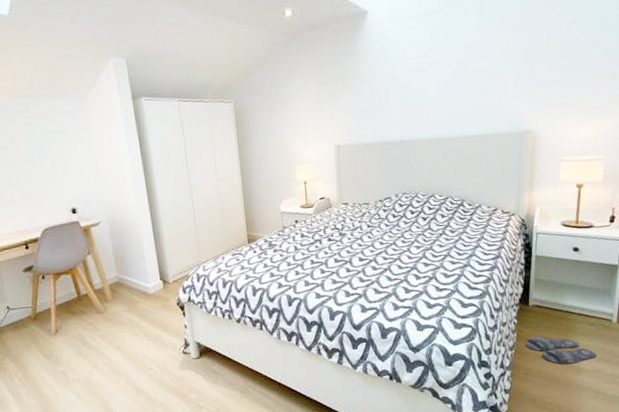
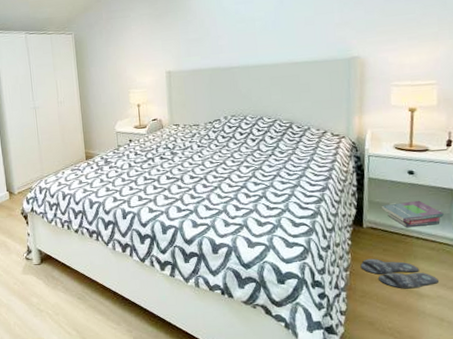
books: none [547,277,604,305] -> present [382,200,444,228]

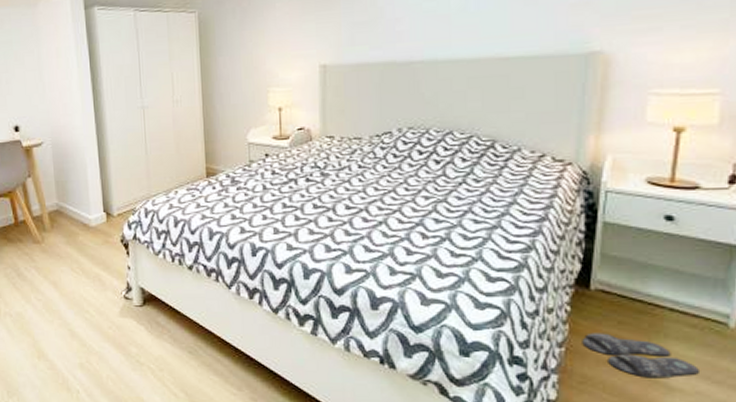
books: present [382,200,444,228] -> none [621,257,715,295]

